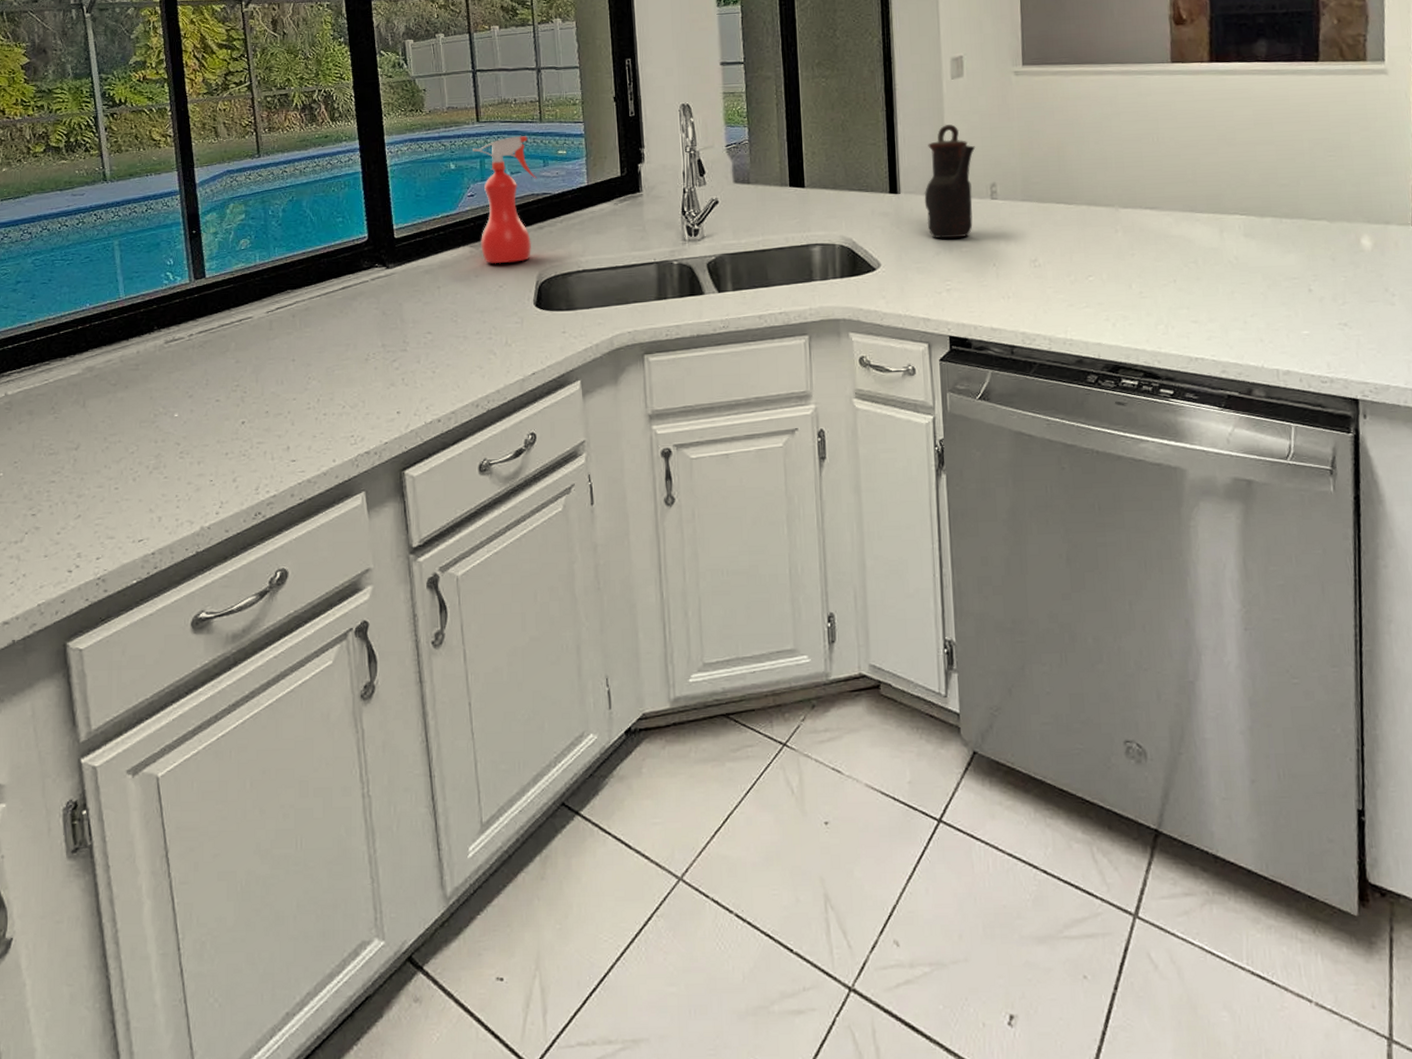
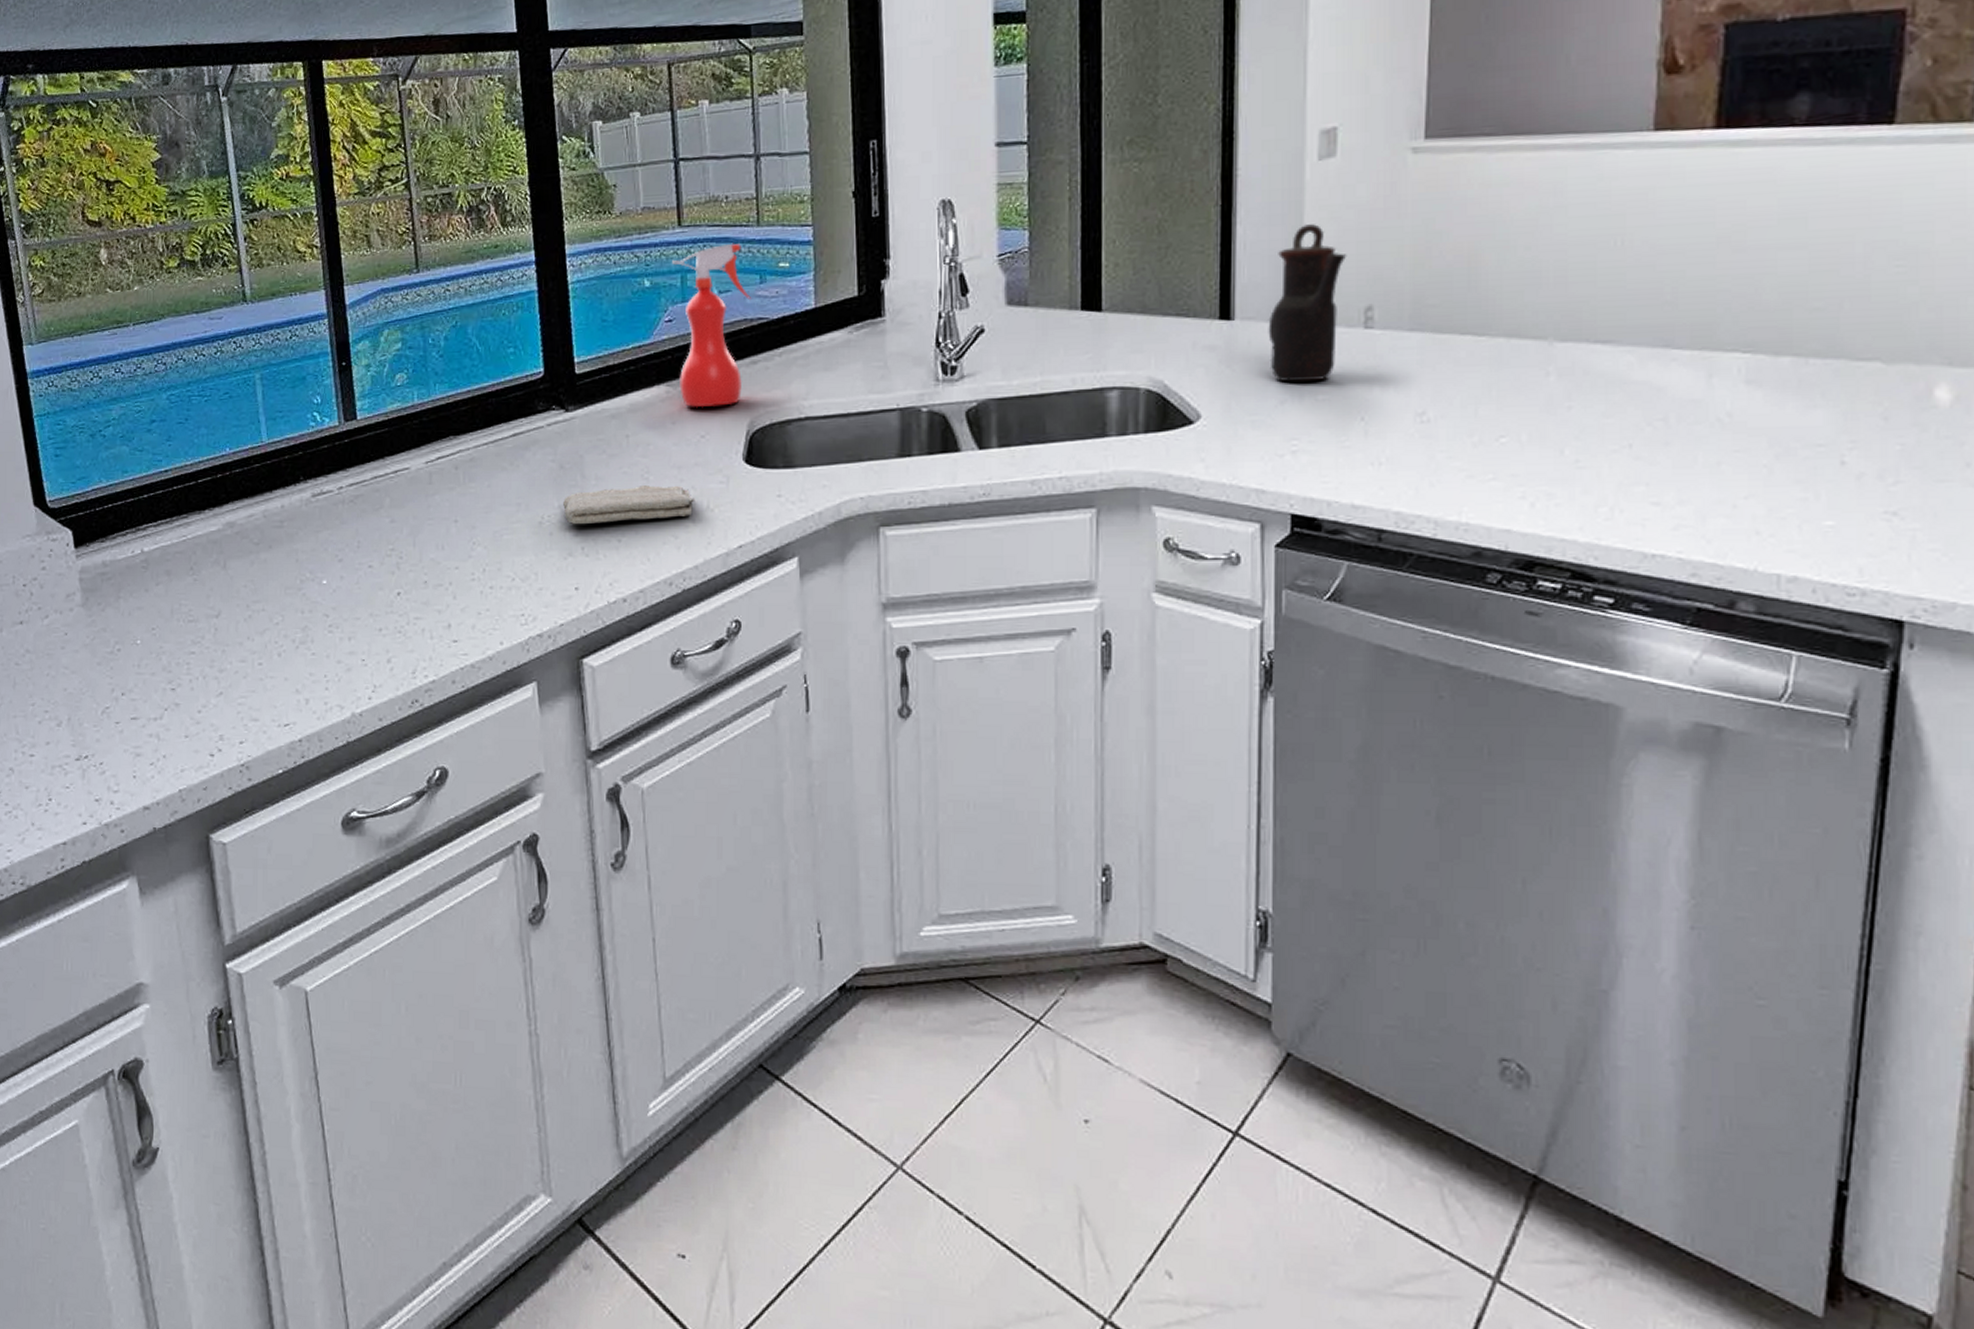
washcloth: none [386,326,496,361] -> present [563,485,695,525]

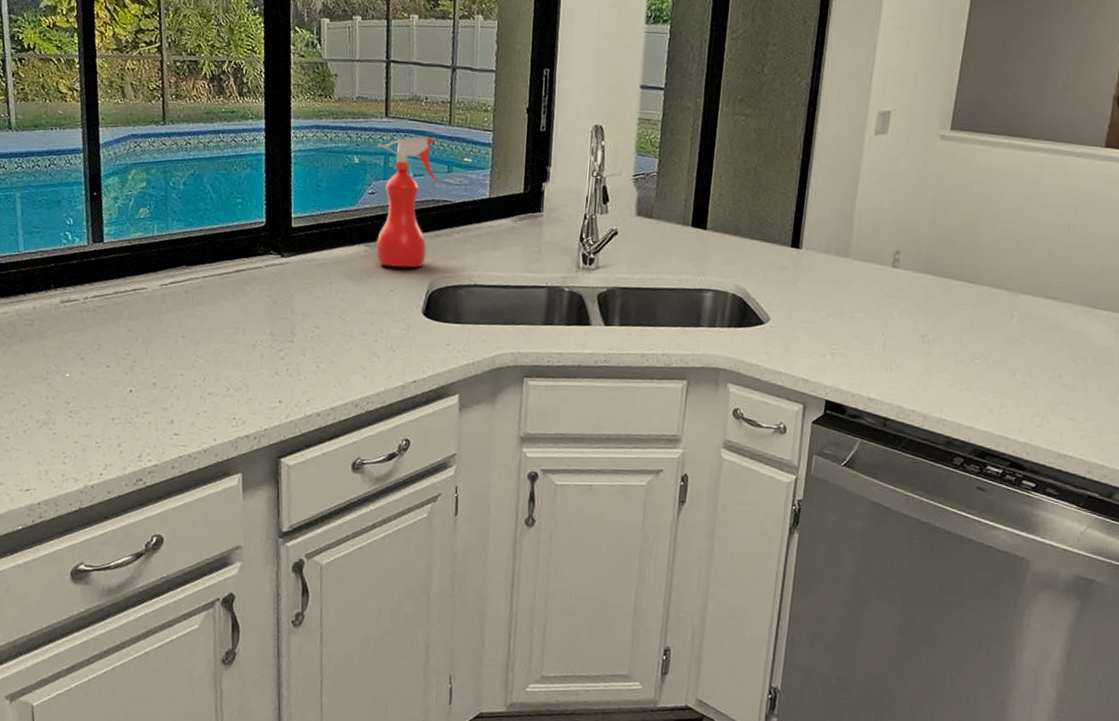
washcloth: present [563,485,695,525] -> none [274,324,382,353]
teapot: present [1268,224,1347,382] -> none [823,183,887,303]

